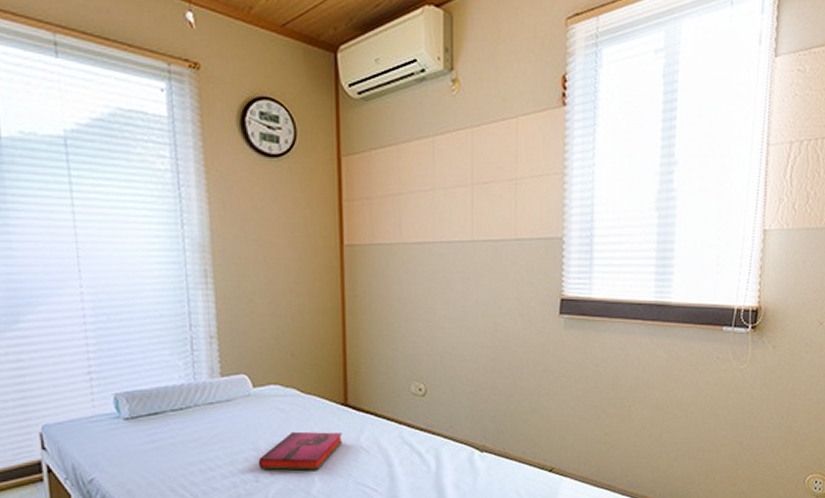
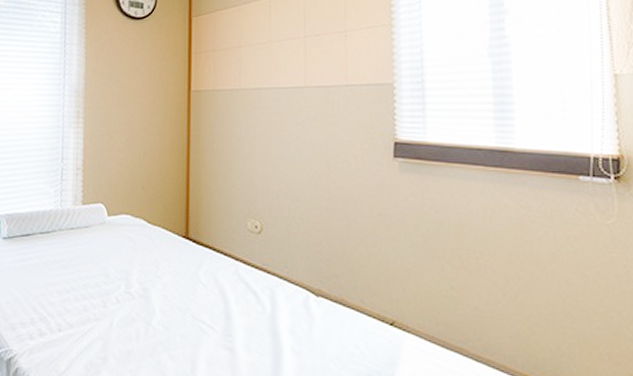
hardback book: present [258,431,343,470] -> none [107,260,183,300]

